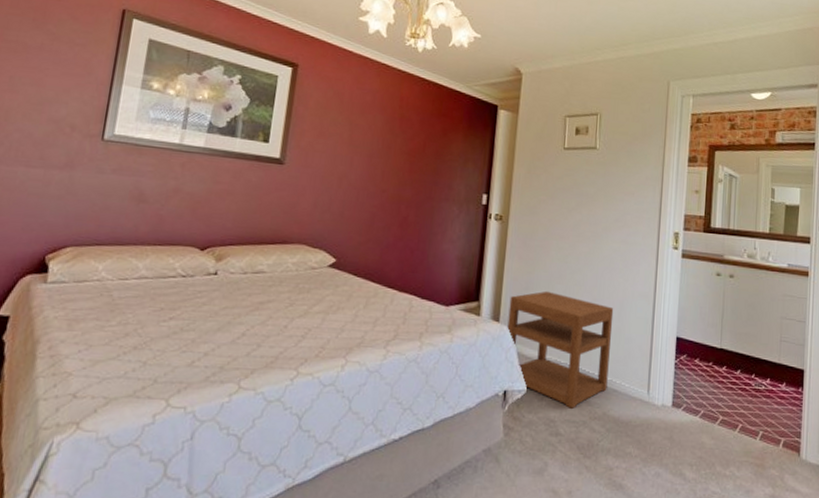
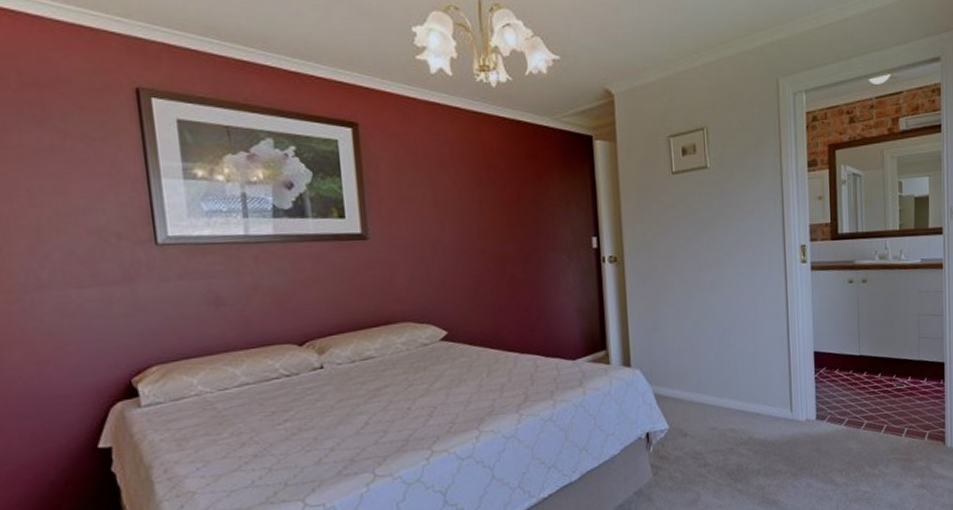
nightstand: present [507,290,614,409] -> none [638,327,750,439]

